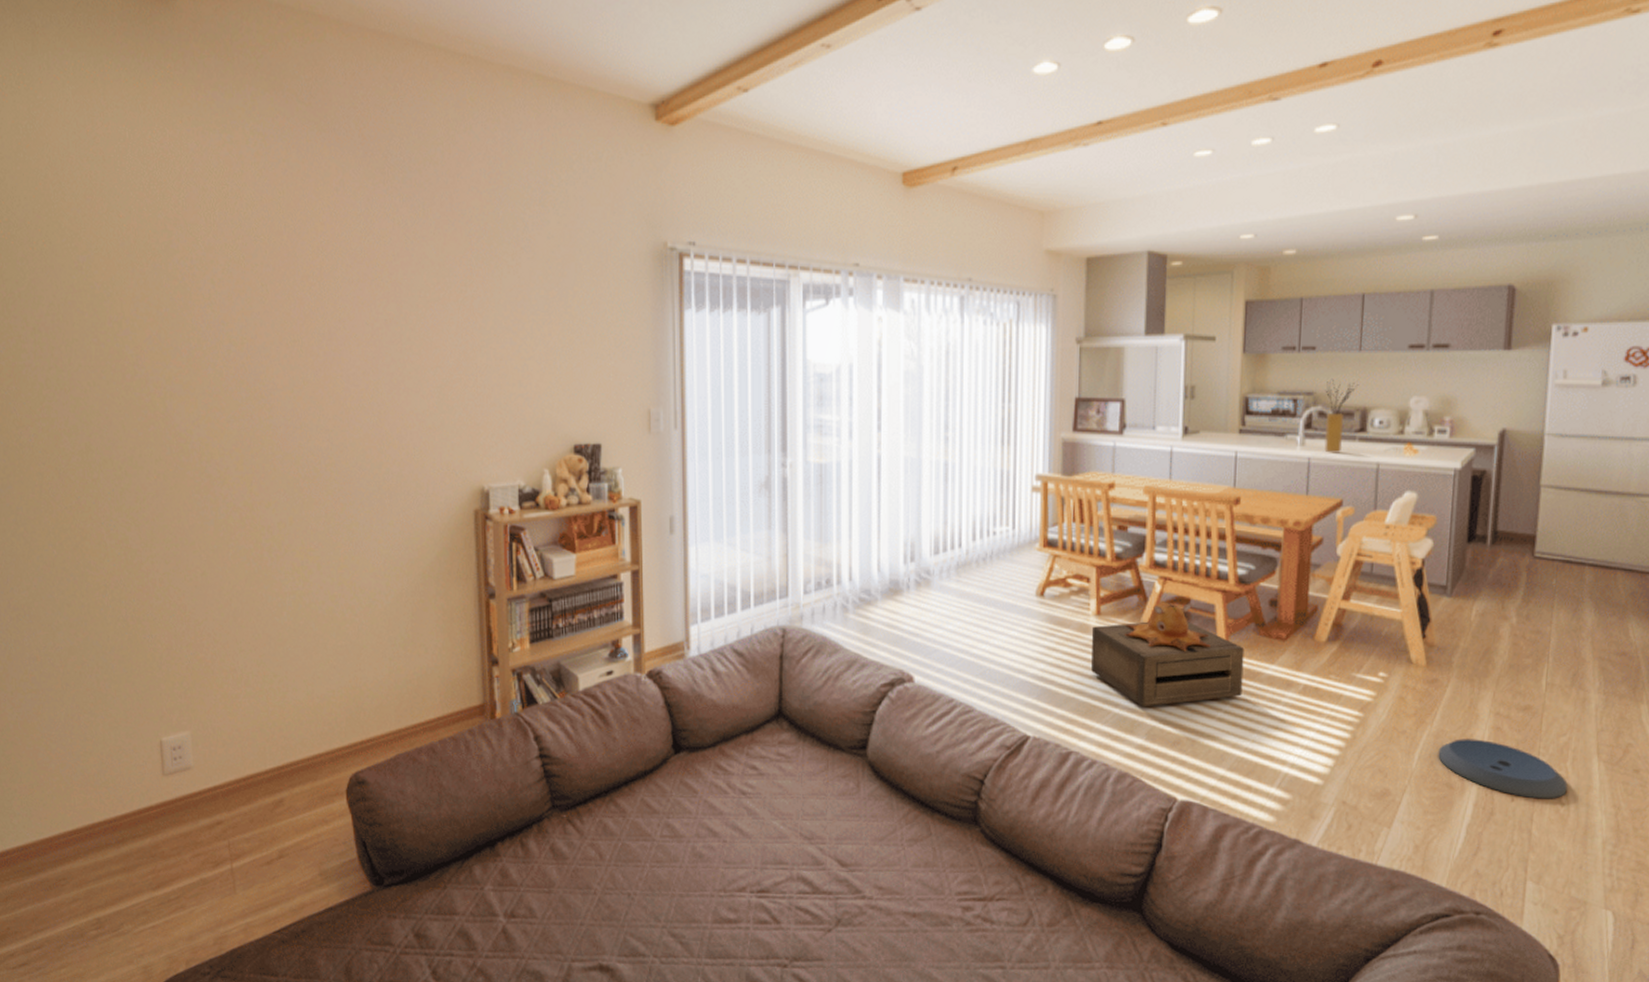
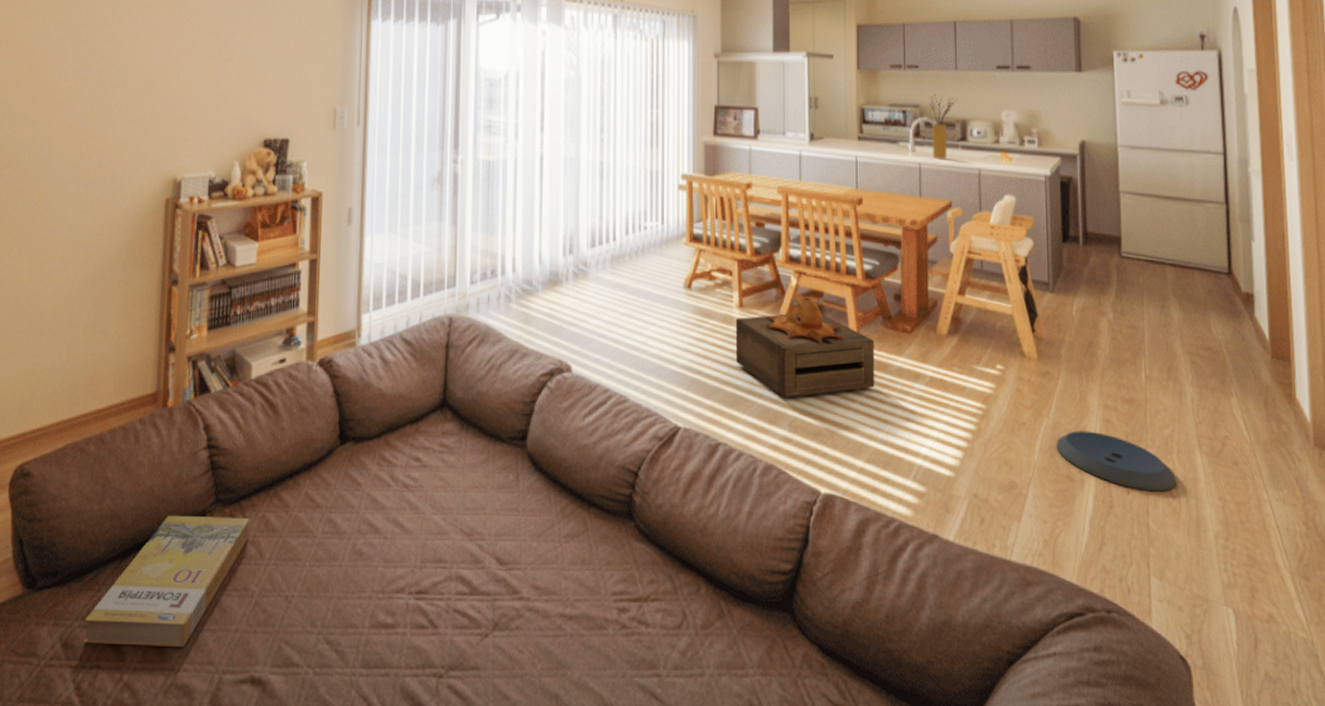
book: none [434,819,588,939] -> present [83,515,250,648]

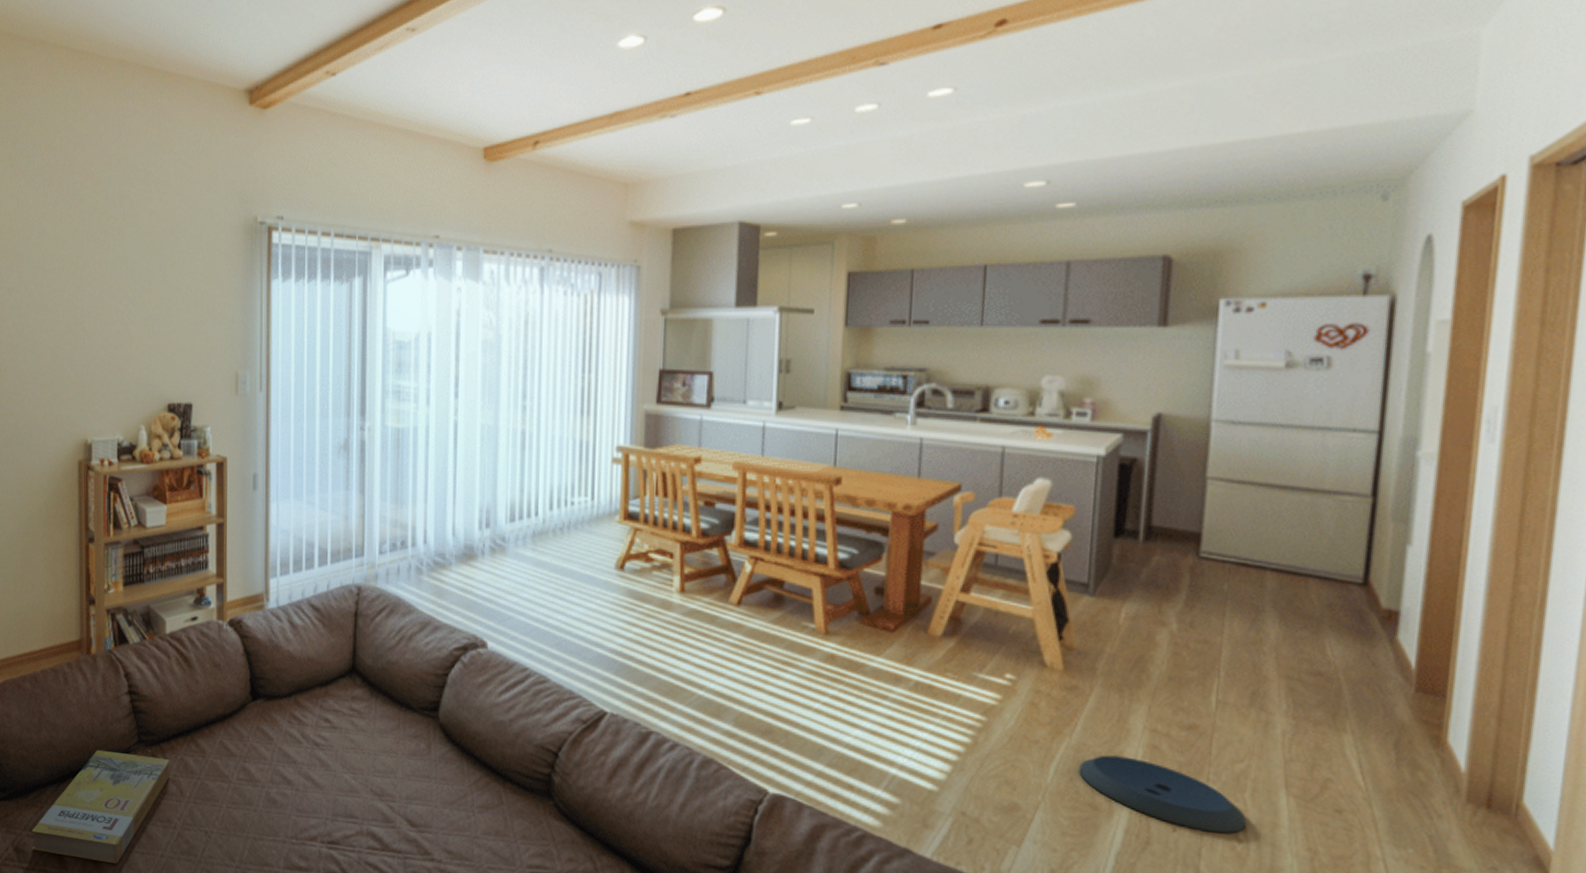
toy box: present [735,295,875,398] -> none [674,582,846,692]
vase: present [929,93,958,160] -> none [939,355,981,434]

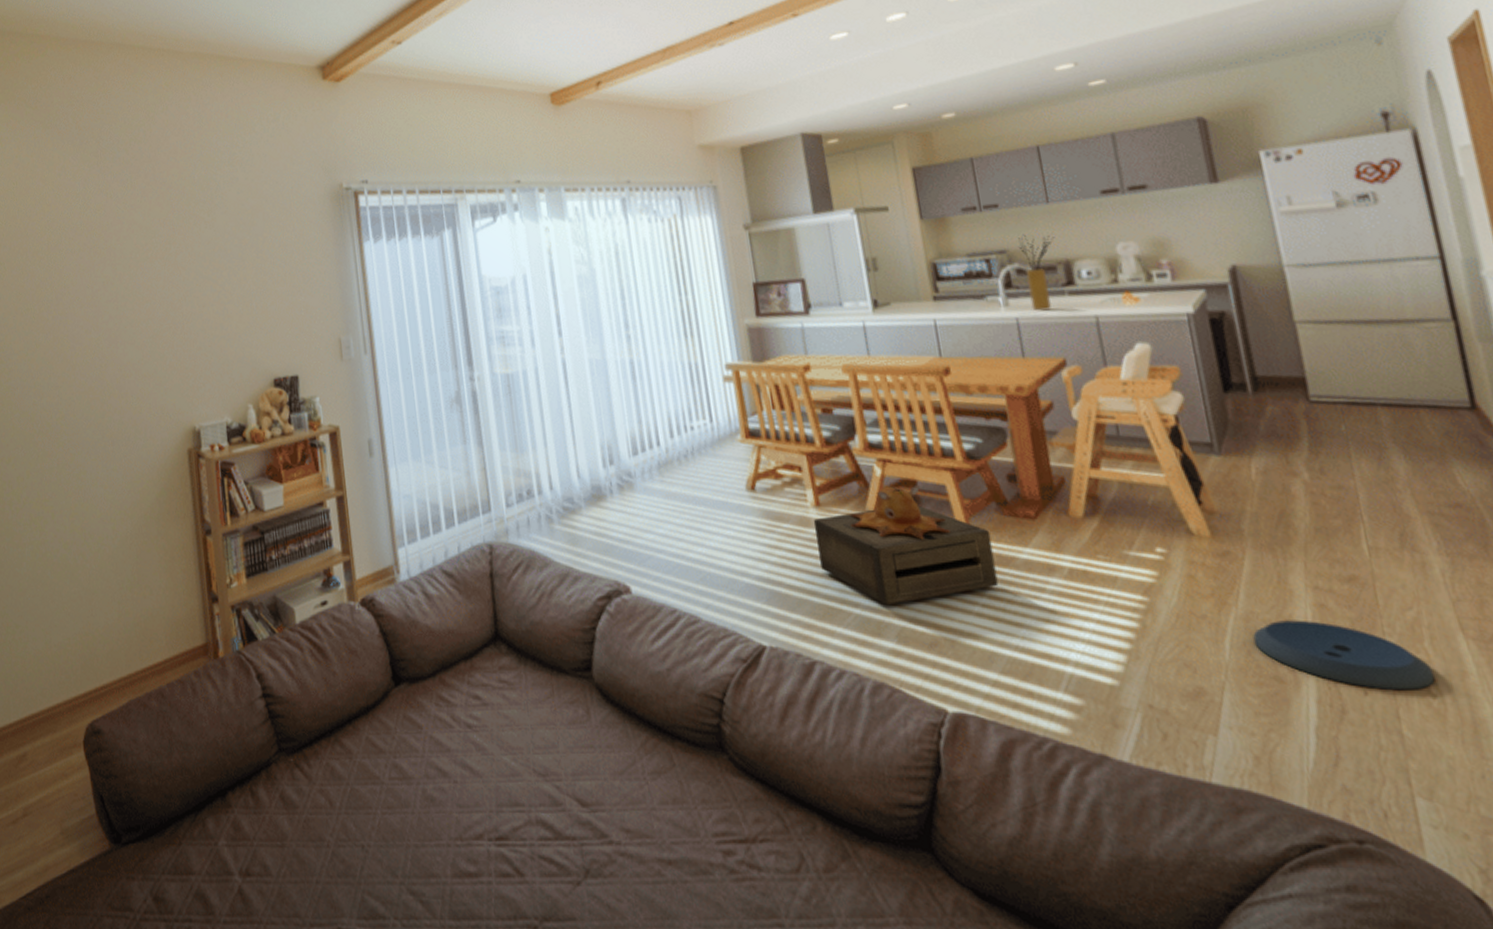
book: present [31,749,170,865] -> none [171,766,317,901]
toy box: none [674,582,846,692] -> present [813,485,999,606]
vase: none [939,355,981,434] -> present [1018,234,1055,311]

